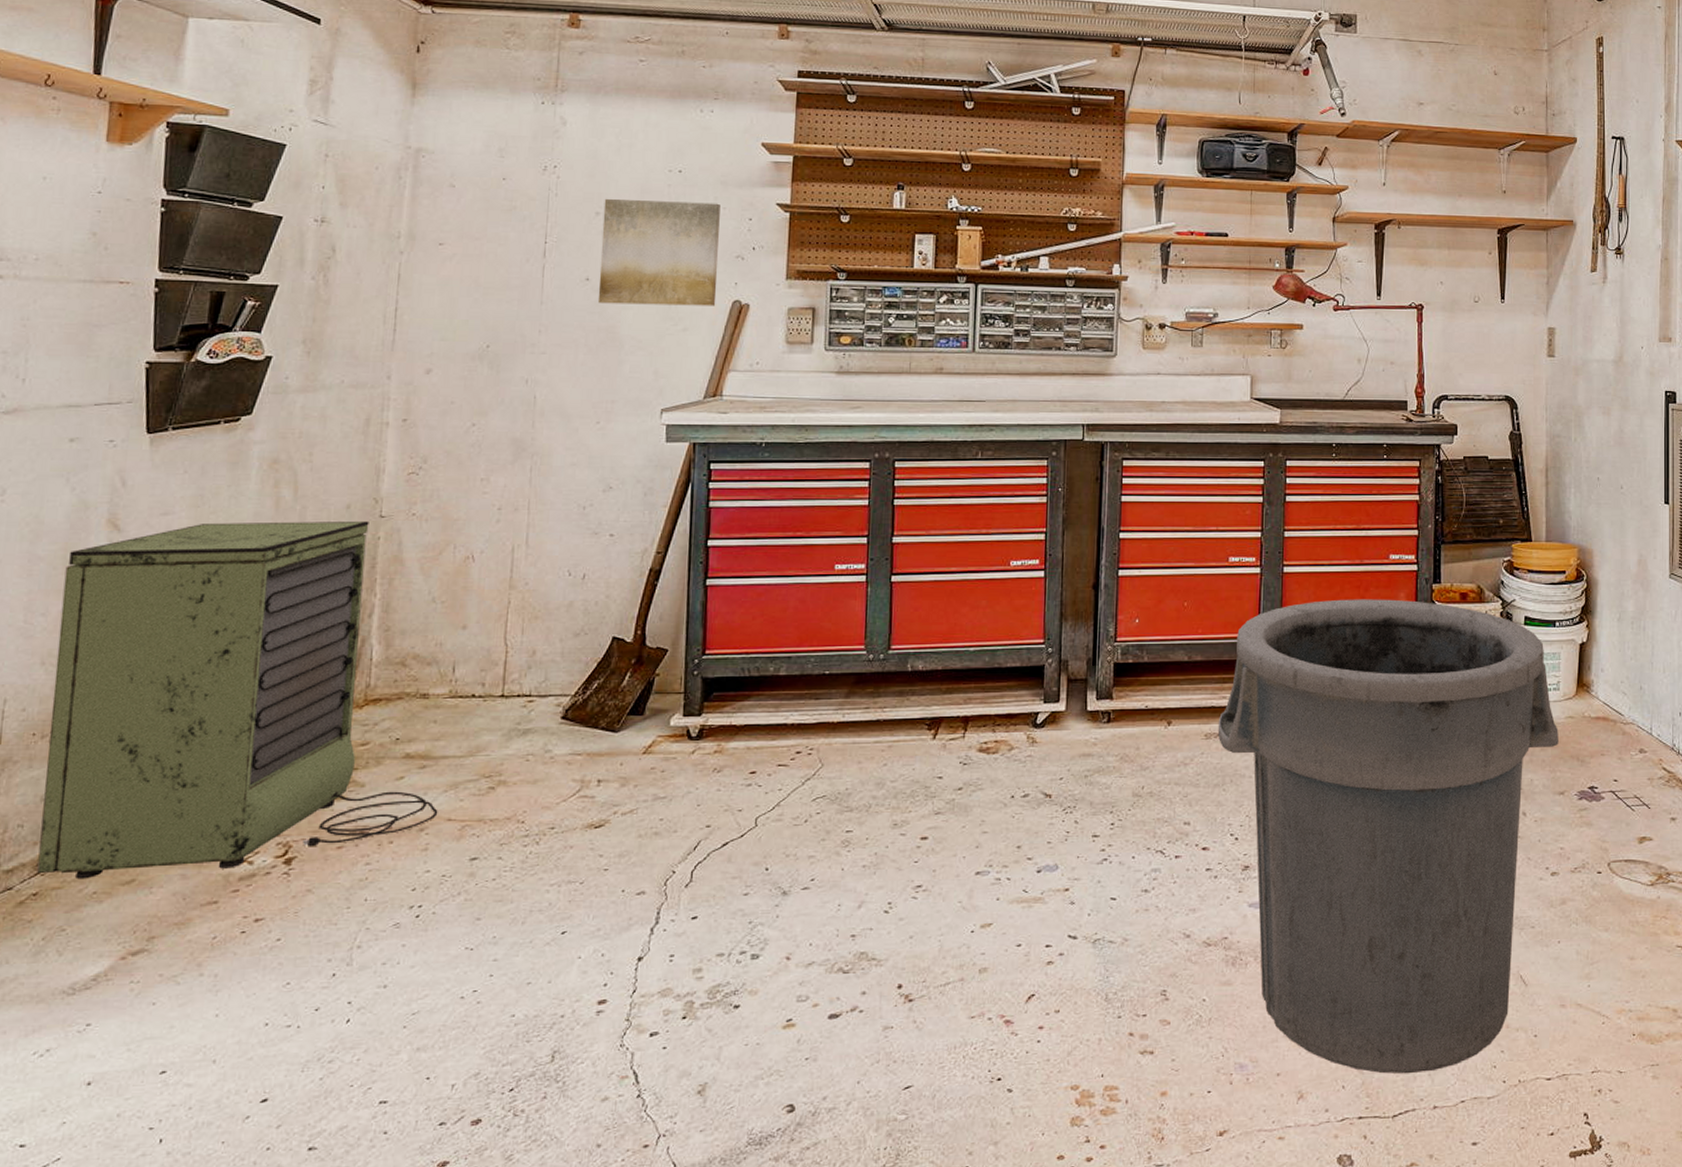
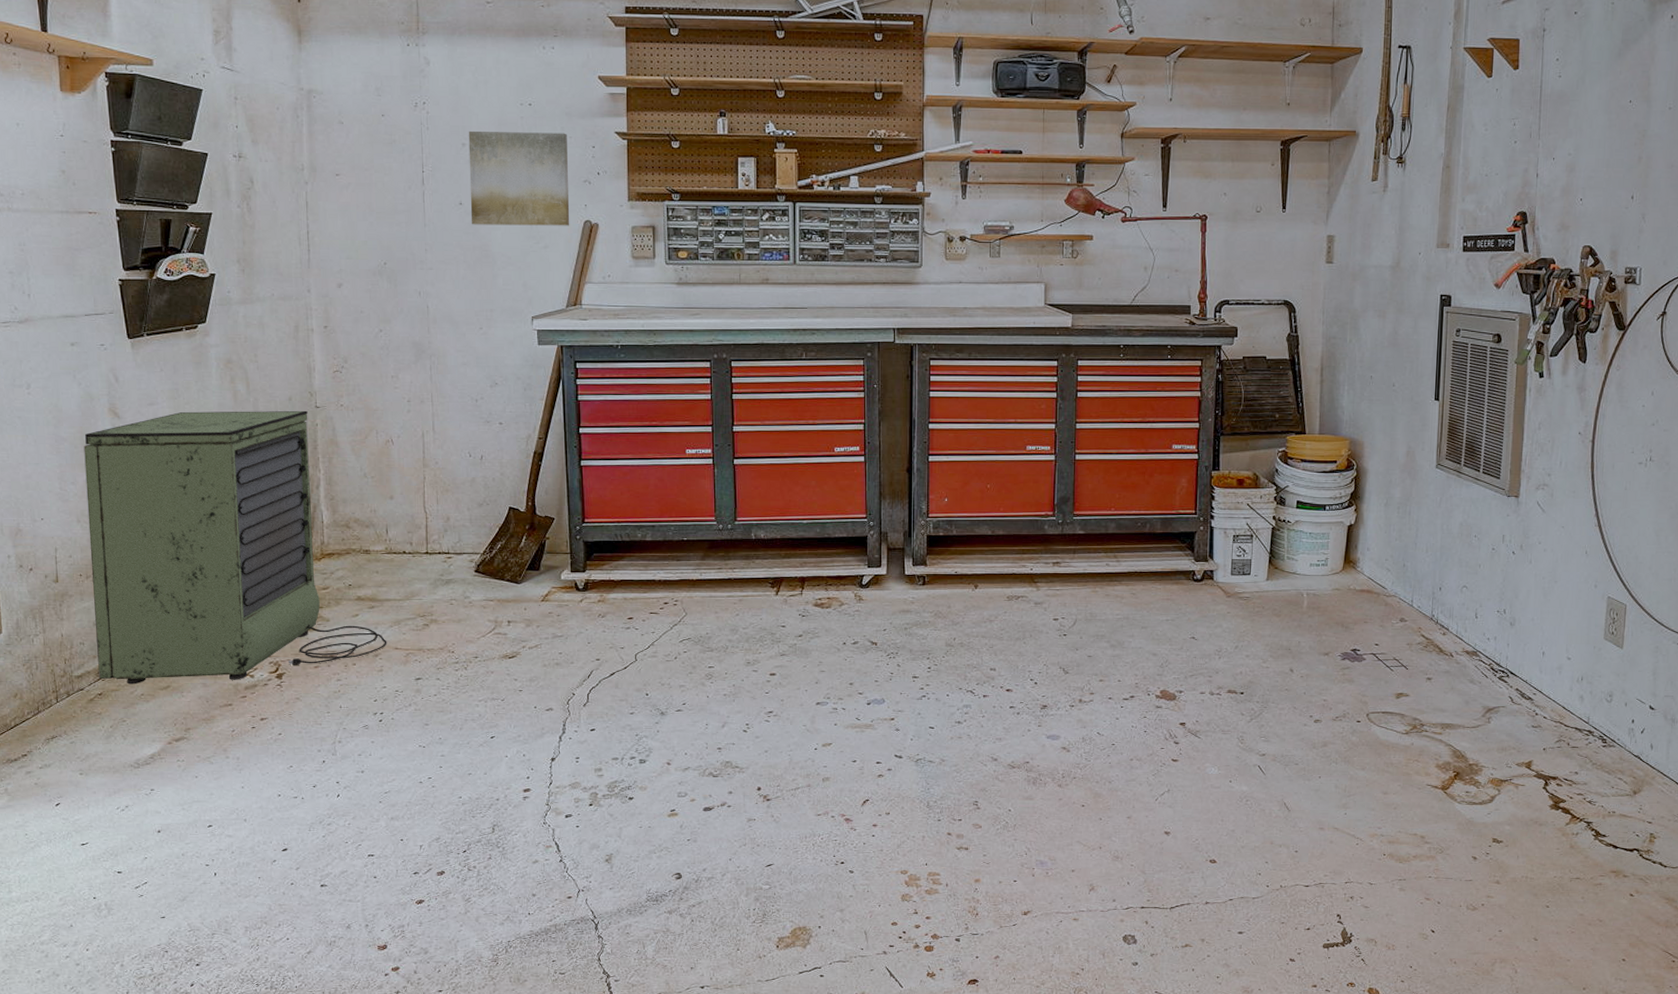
trash can: present [1217,599,1559,1074] -> none [1018,483,1325,876]

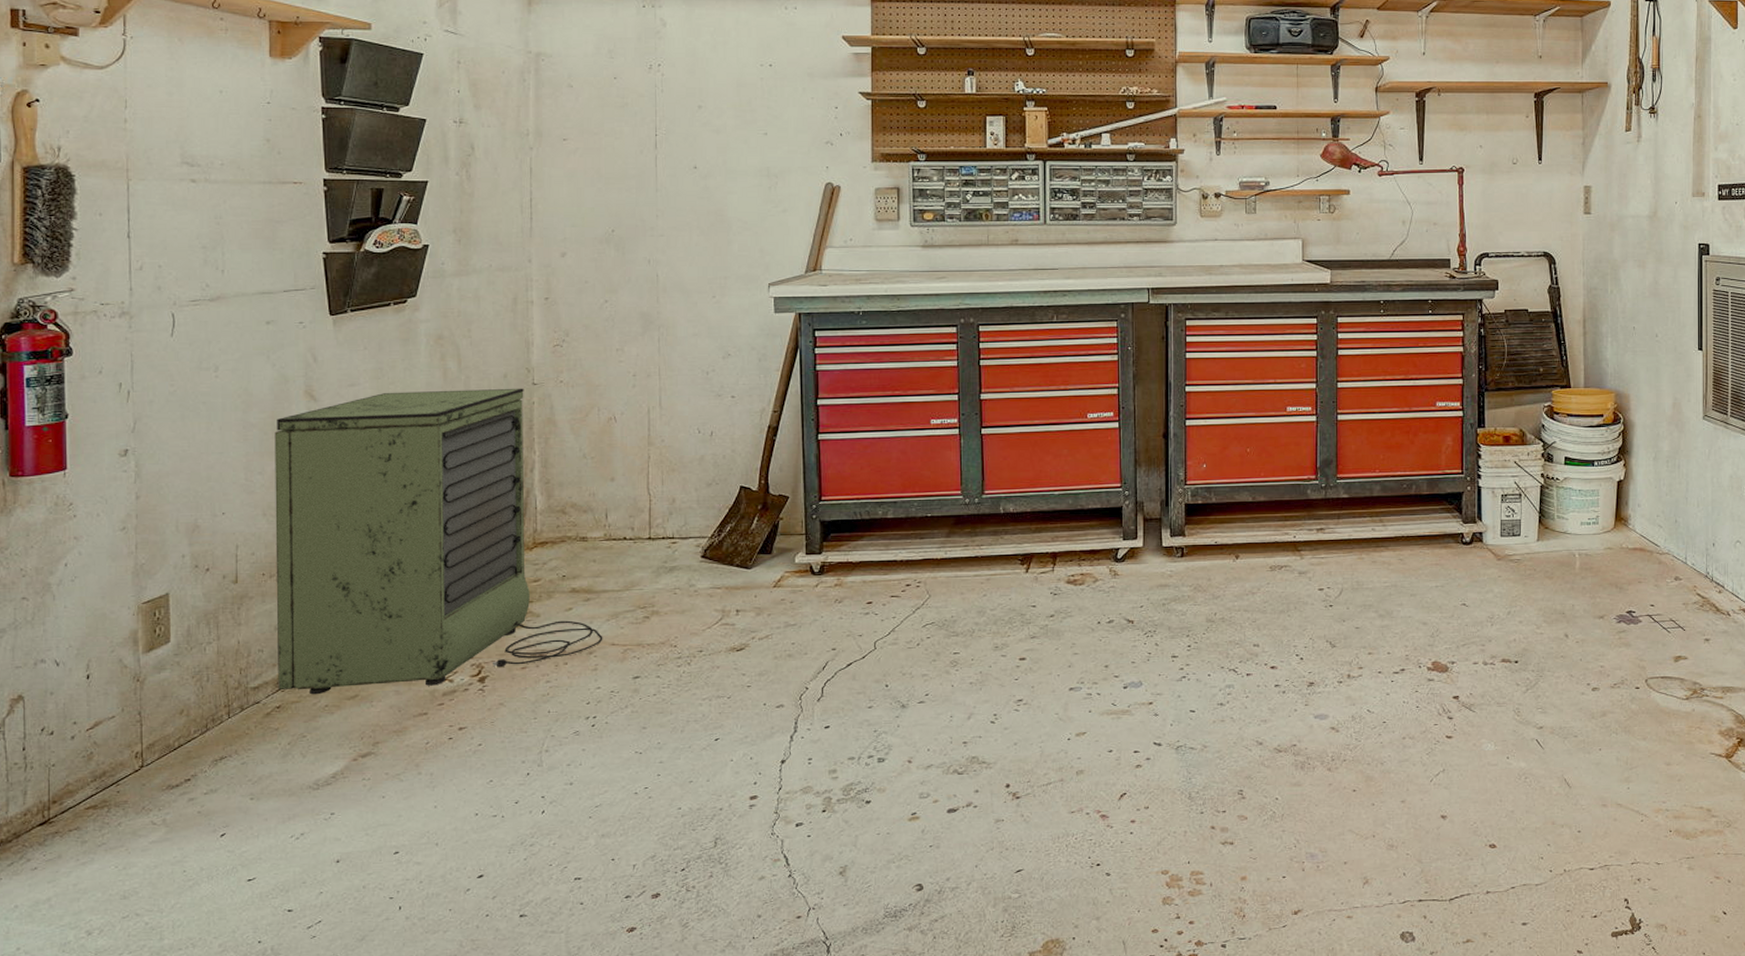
wall art: present [468,130,570,226] -> none [705,92,811,189]

